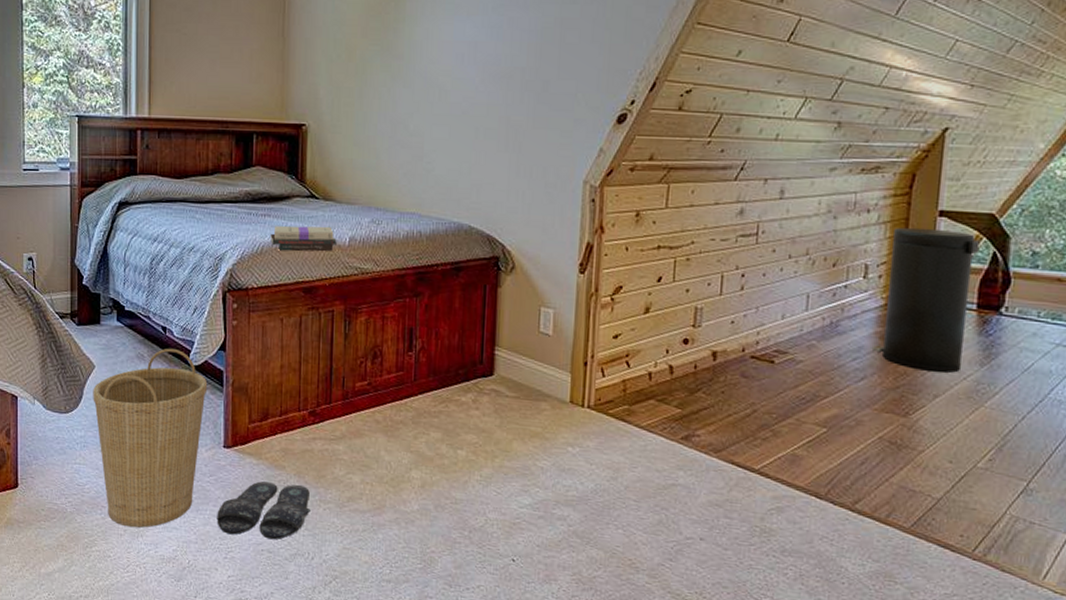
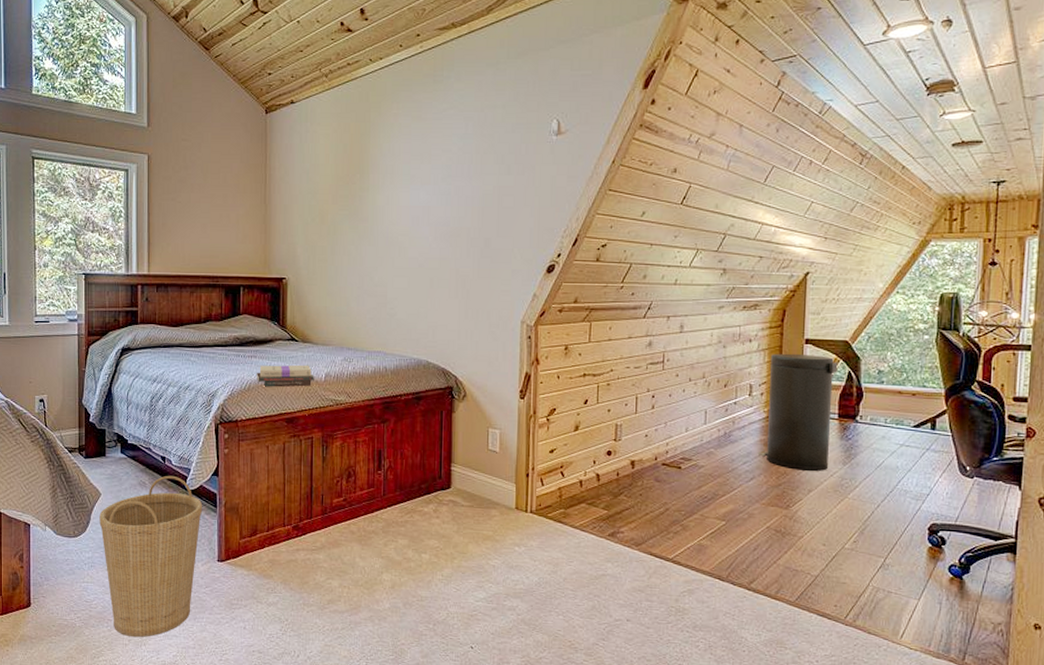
slippers: present [217,481,310,540] -> none [212,590,295,641]

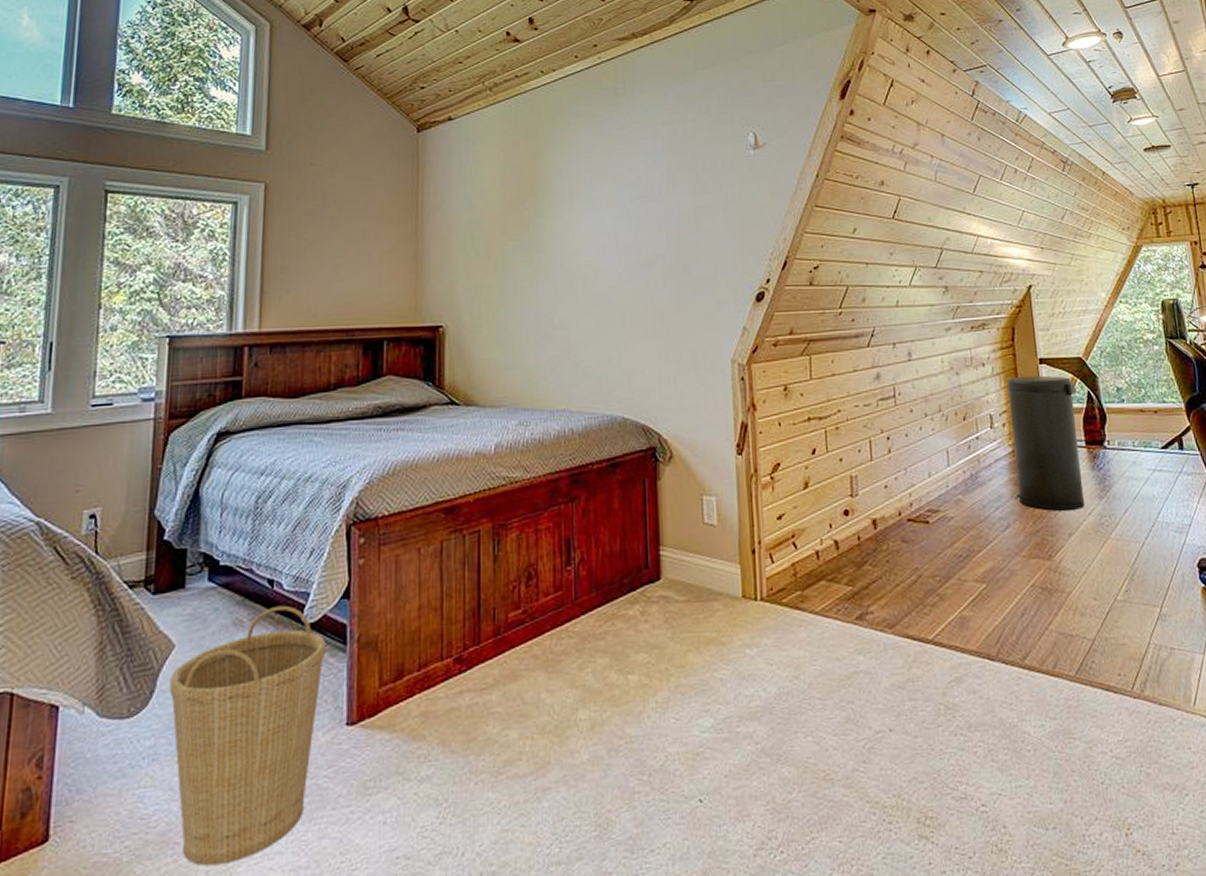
books: present [257,364,314,388] -> none [404,434,481,468]

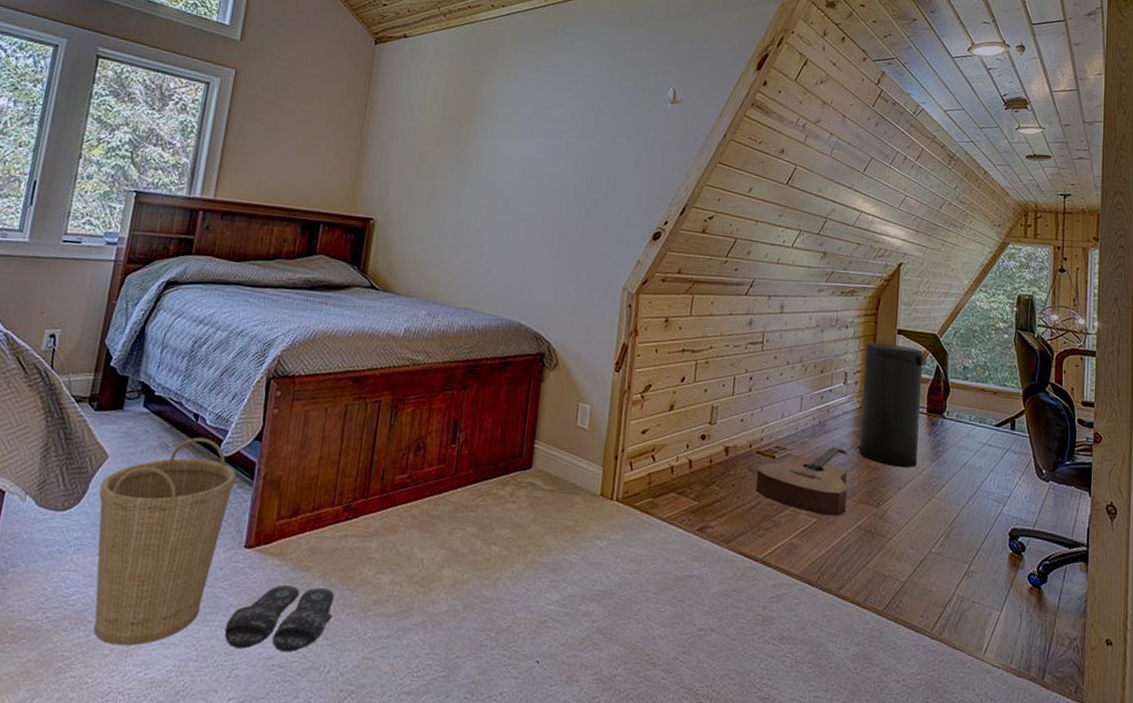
slippers: none [336,757,459,845] -> present [224,585,334,652]
guitar: none [911,500,1016,579] -> present [755,447,848,516]

